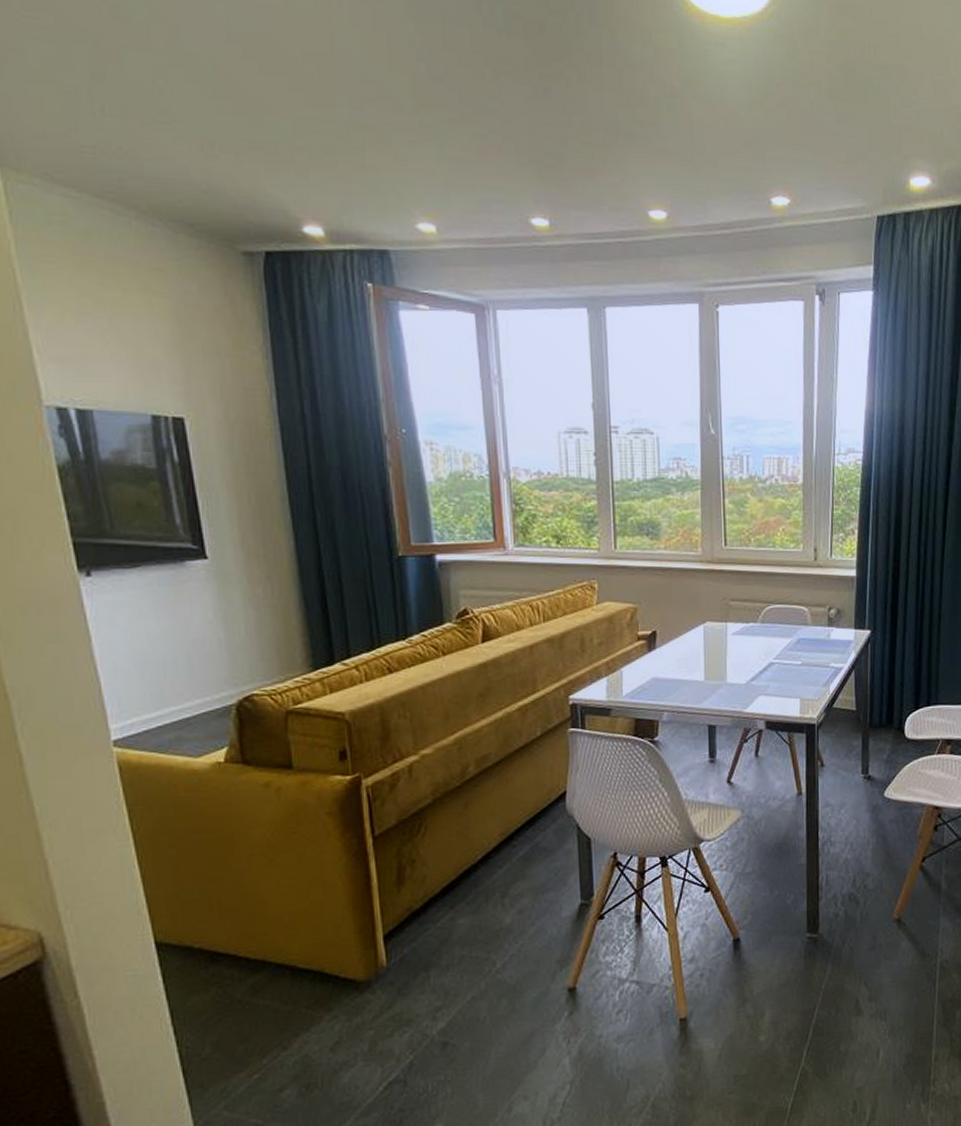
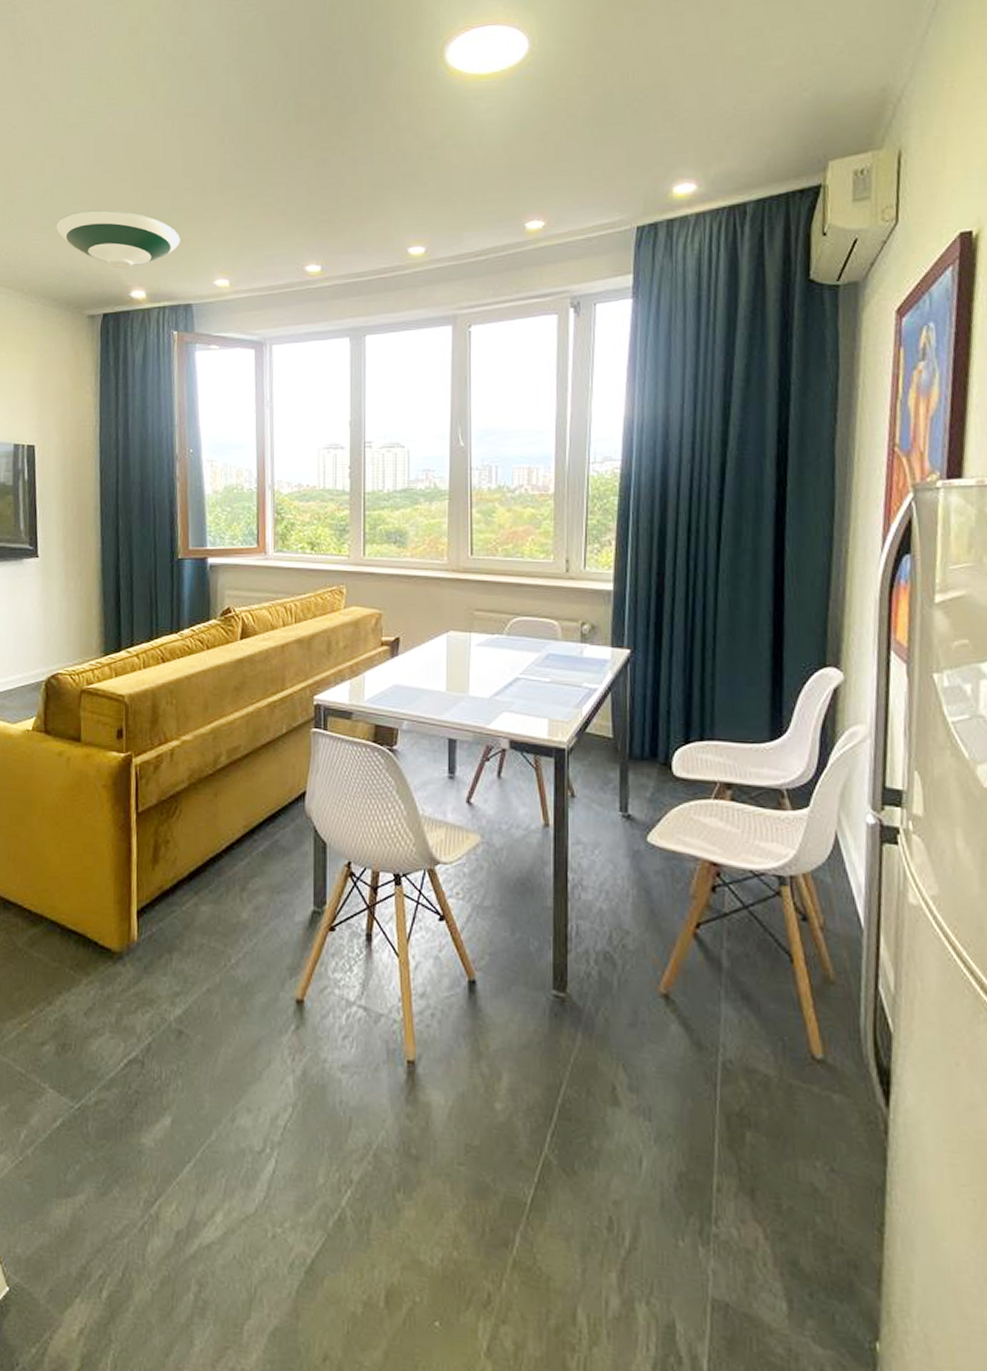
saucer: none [179,106,366,195] -> present [56,209,181,269]

